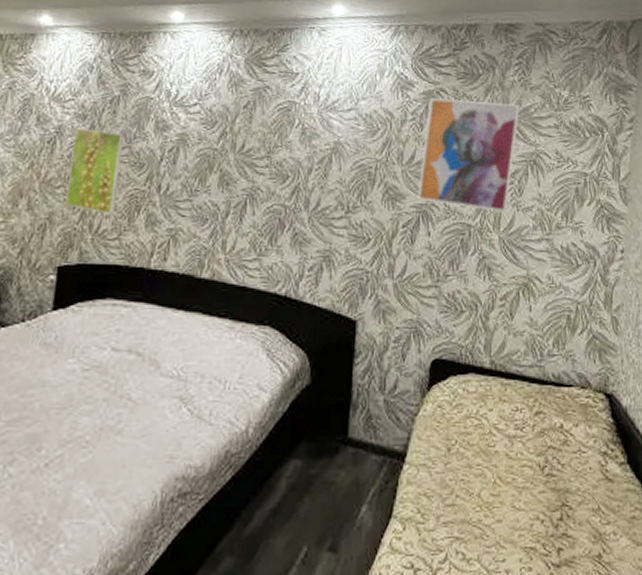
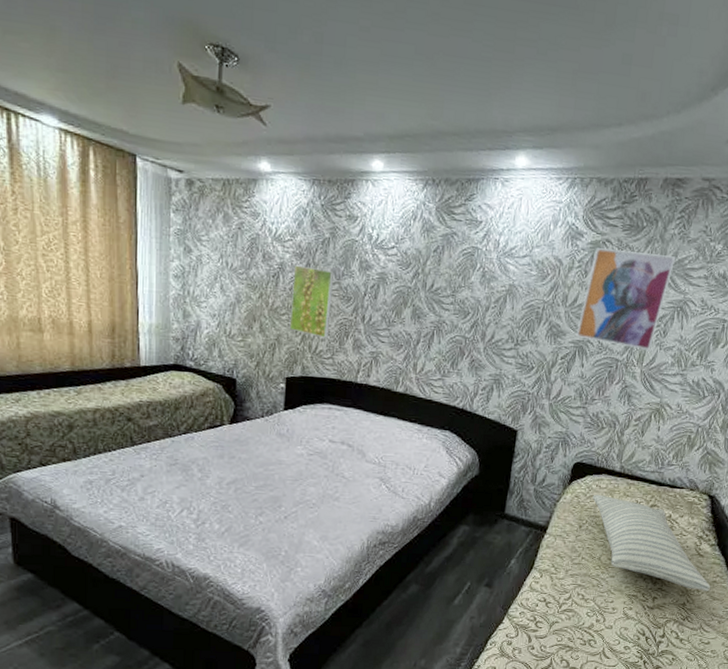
pillow: none [460,401,630,533] -> present [592,494,711,591]

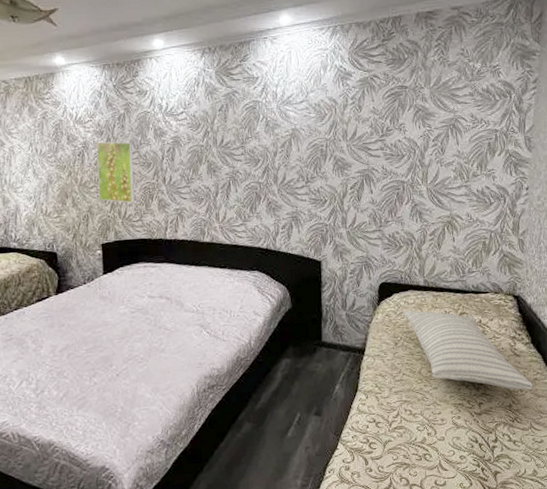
wall art: present [576,248,675,350] -> none [360,80,440,169]

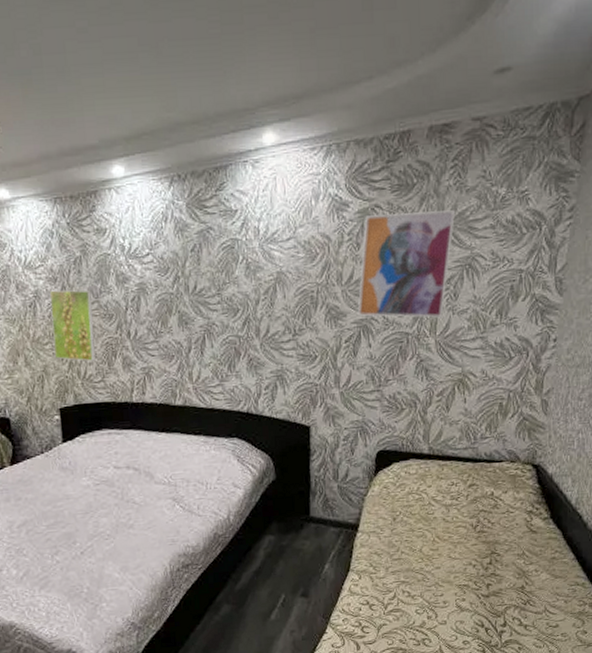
wall art: none [360,80,440,169] -> present [357,210,455,318]
pillow: present [403,310,533,390] -> none [403,481,550,570]

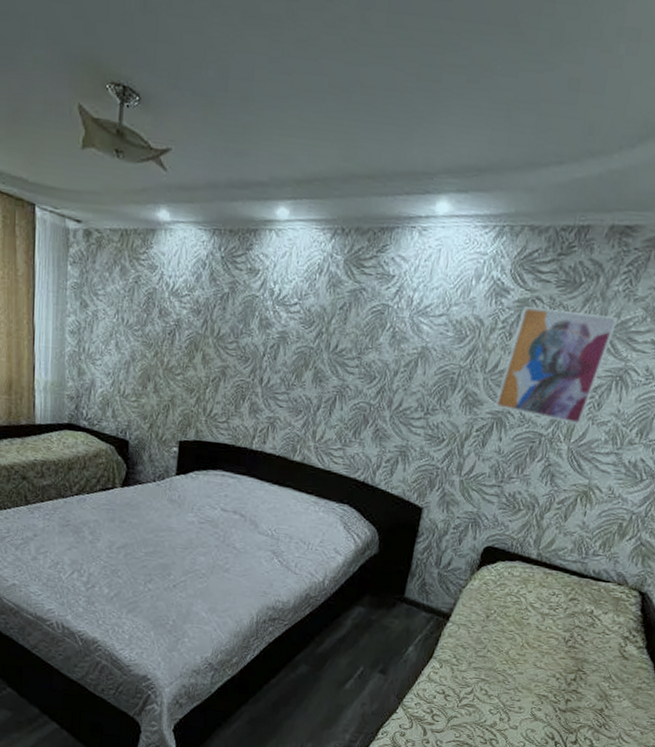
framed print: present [49,290,96,361] -> none [183,322,233,401]

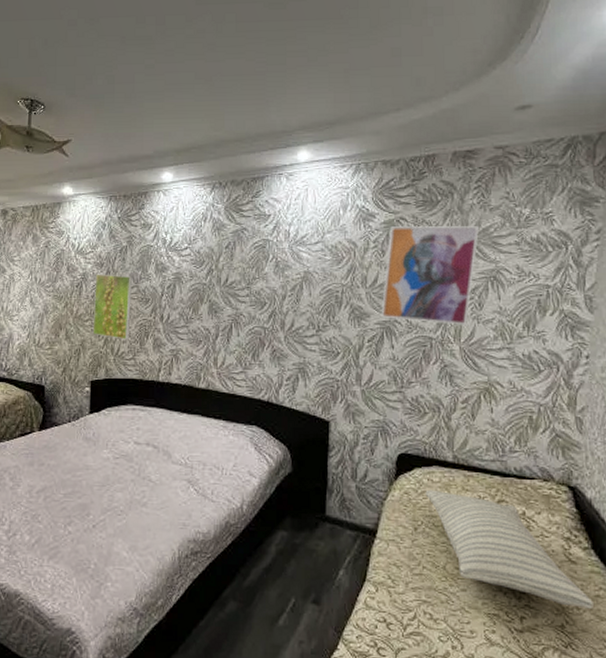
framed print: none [183,322,233,401] -> present [92,274,133,339]
pillow: none [503,582,634,698] -> present [425,489,594,609]

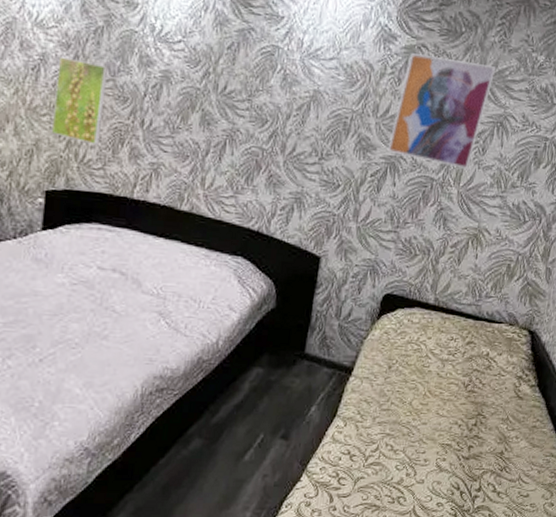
pillow: present [425,489,594,609] -> none [403,330,530,438]

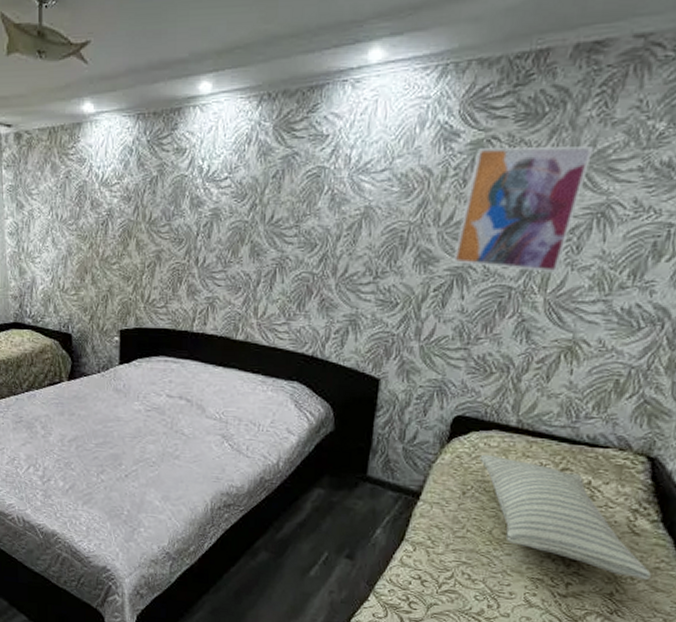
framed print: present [51,56,109,145] -> none [120,209,165,285]
pillow: none [403,330,530,438] -> present [479,454,651,580]

